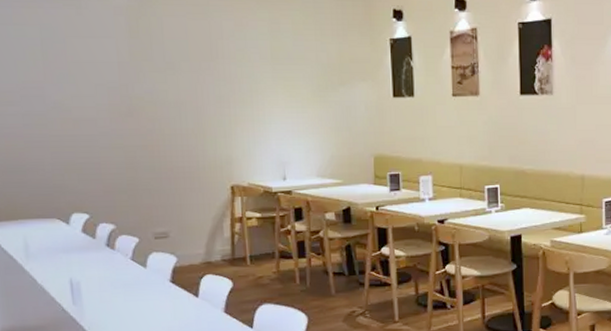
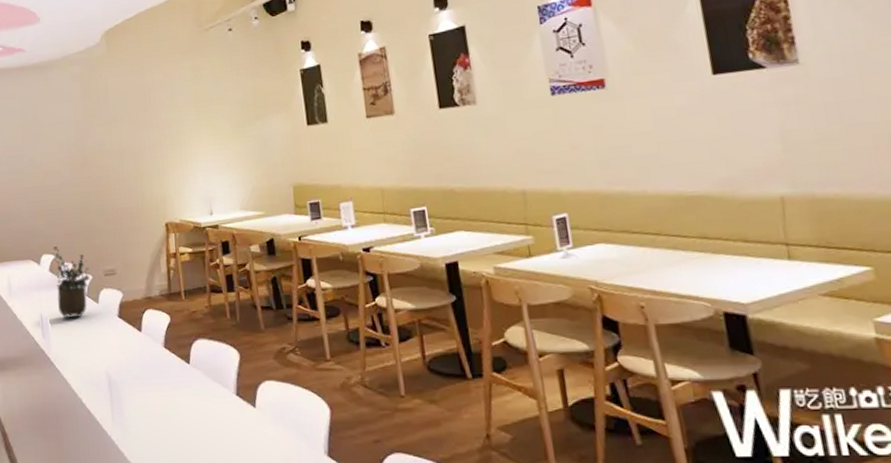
potted plant: none [87,205,136,284] -> present [53,246,90,319]

